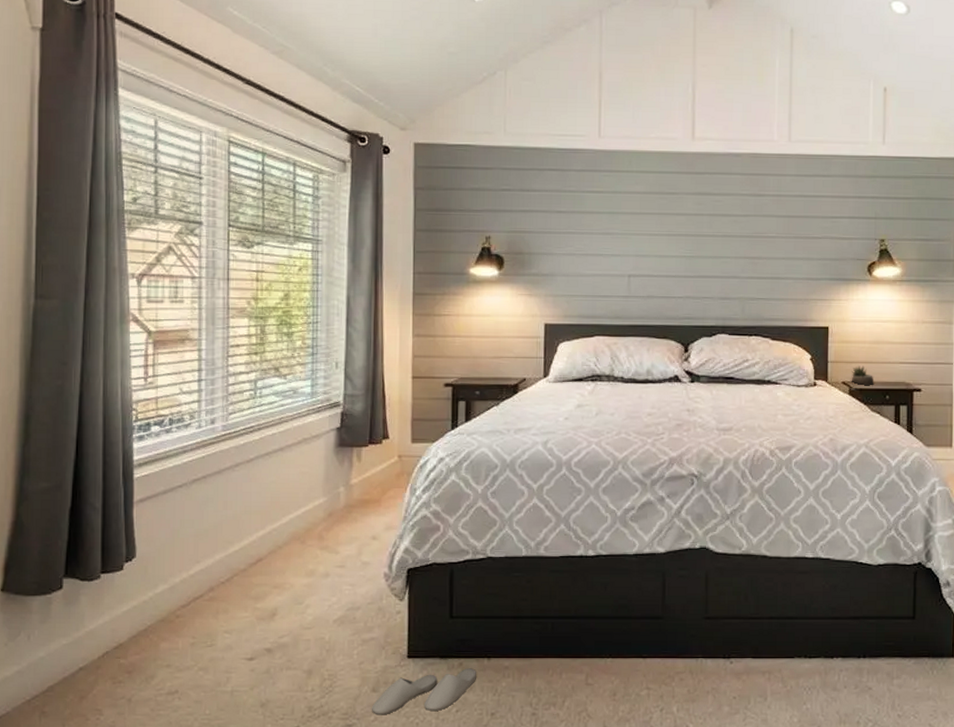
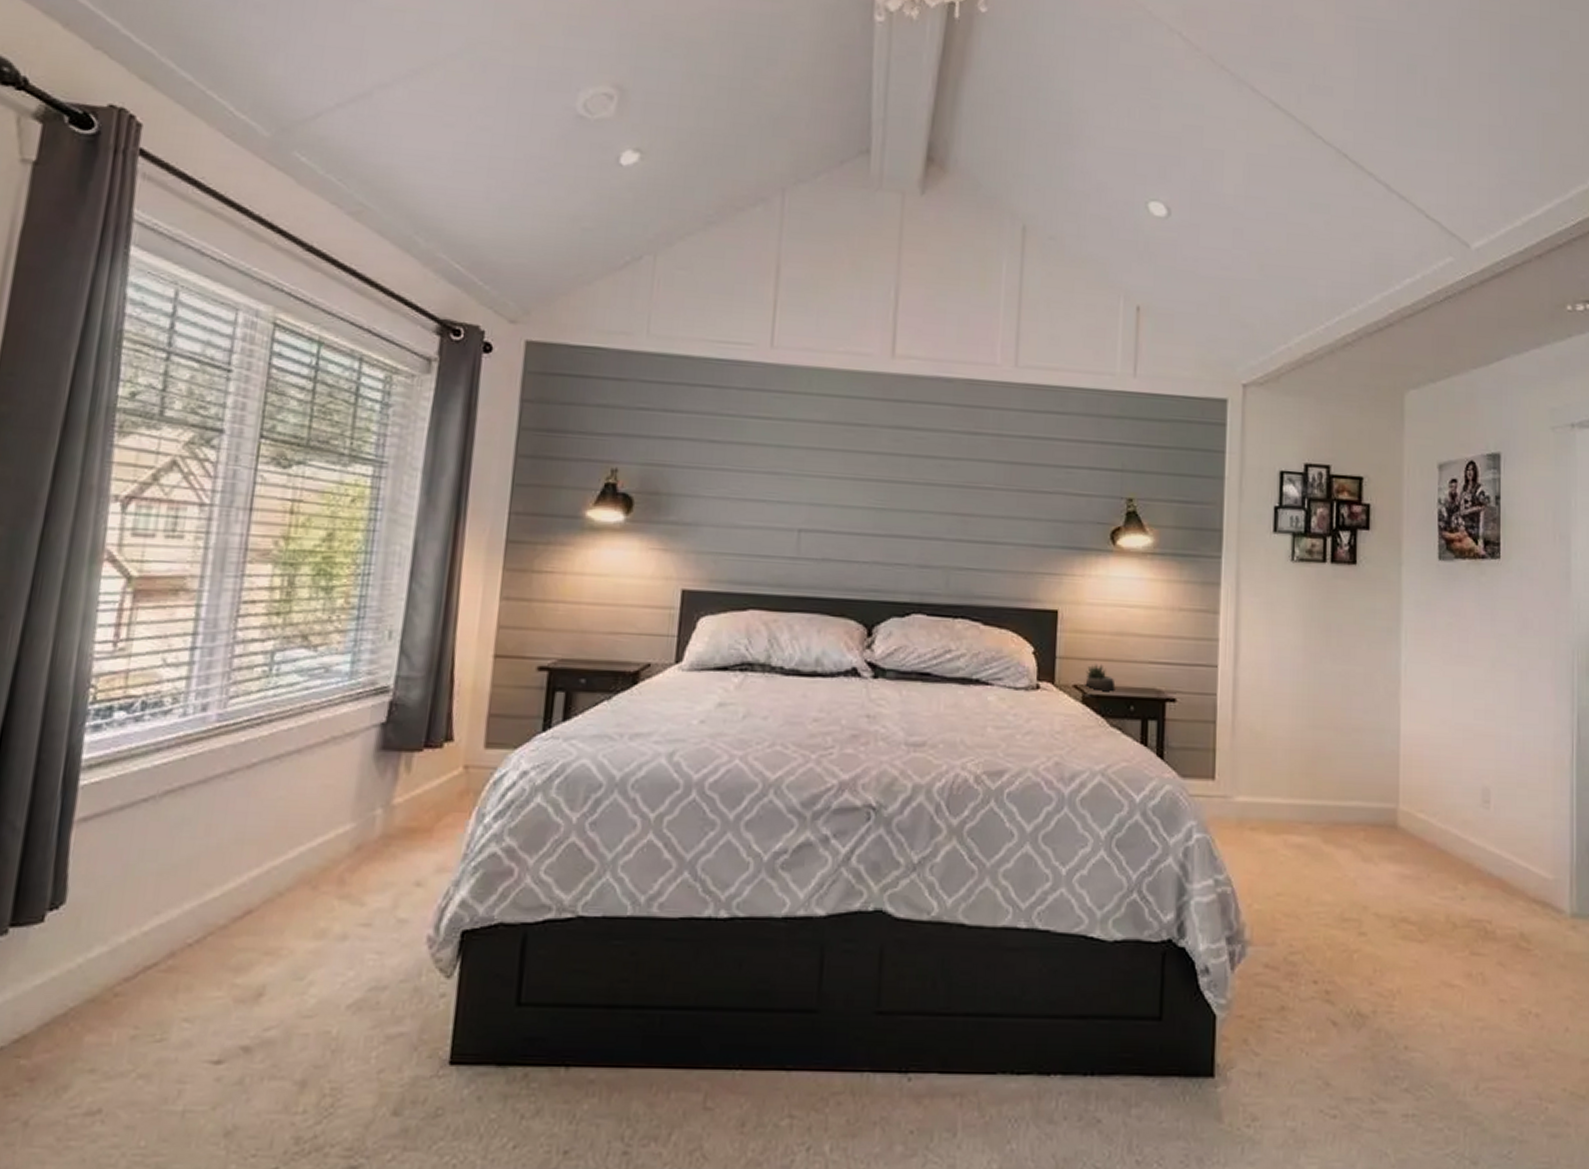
slippers: present [371,668,476,715] -> none [388,1082,548,1152]

